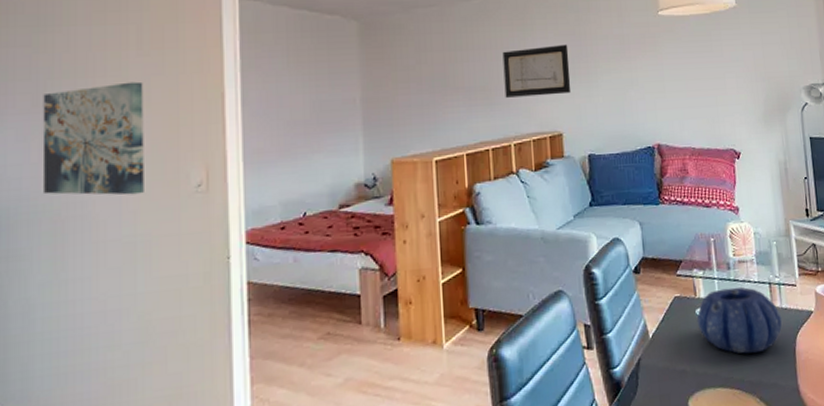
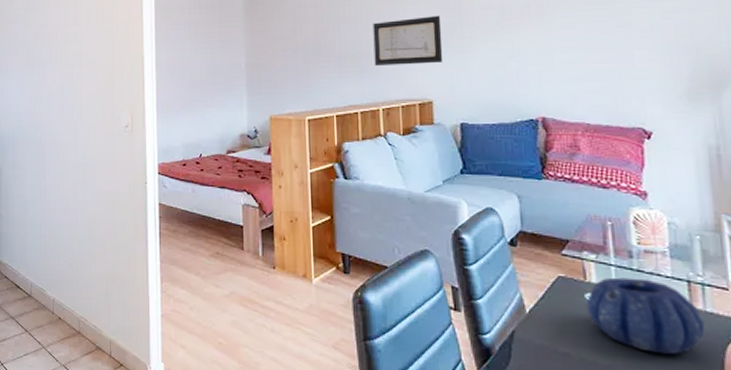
wall art: present [42,81,144,196] -> none [32,47,91,130]

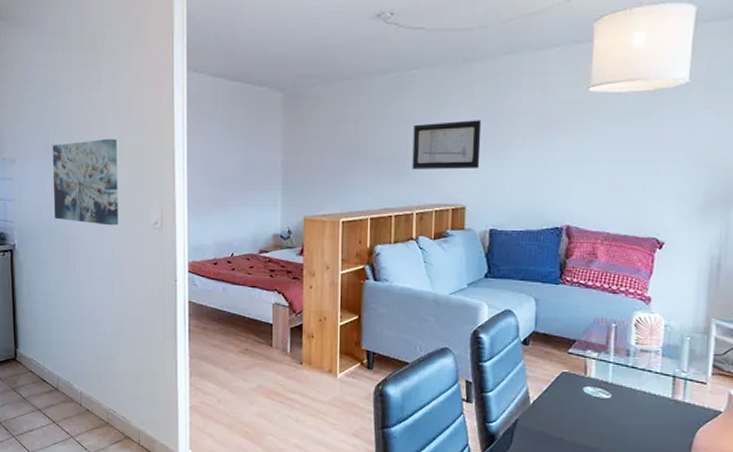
wall art: none [32,47,91,130] -> present [52,138,118,226]
decorative bowl: present [585,277,706,354] -> none [582,373,682,438]

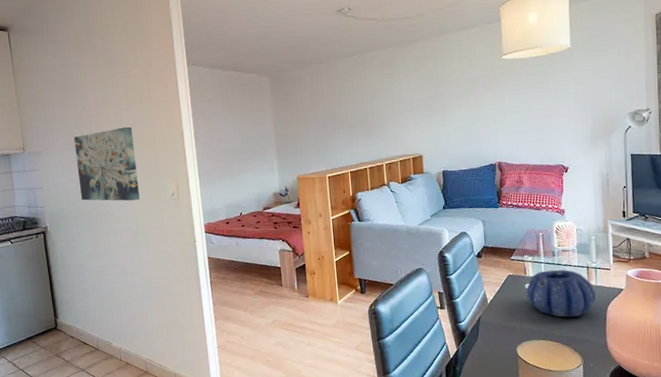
wall art: present [412,120,482,169] -> none [376,87,430,130]
decorative bowl: none [582,373,682,438] -> present [525,269,597,318]

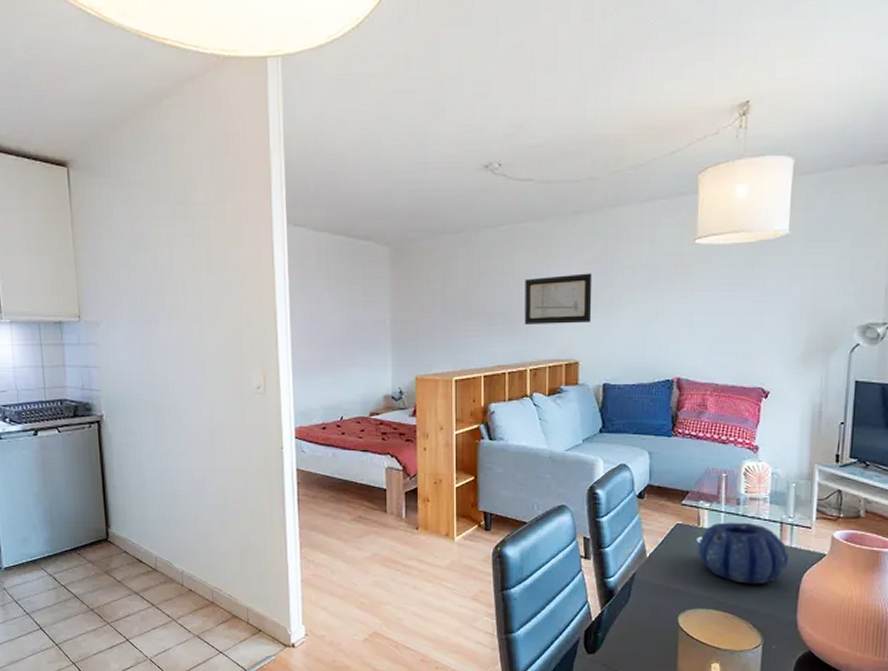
wall art: present [73,126,140,201] -> none [141,298,217,392]
wall art: none [376,87,430,130] -> present [524,273,593,324]

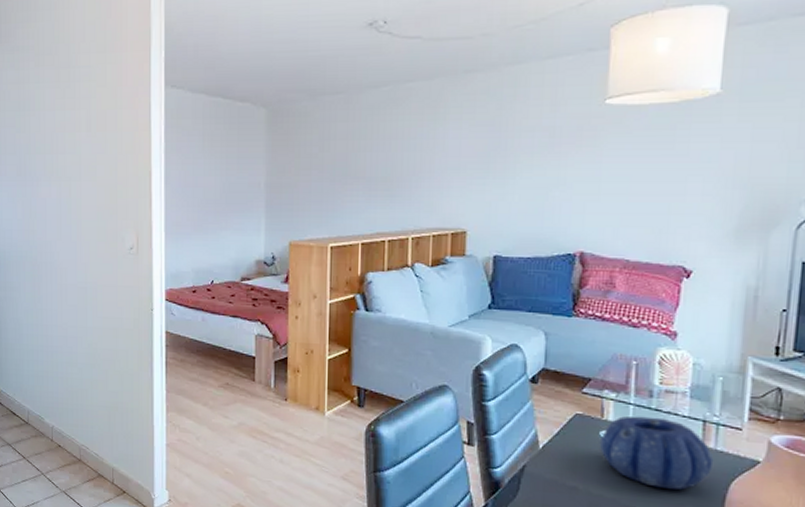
wall art: present [524,273,593,324] -> none [407,136,485,190]

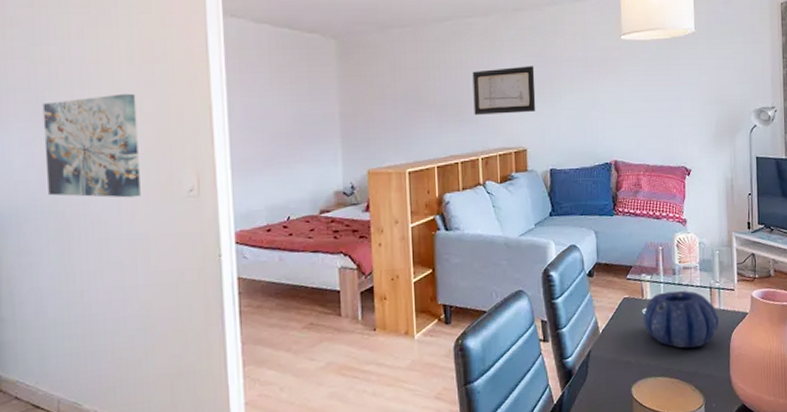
wall art: none [24,158,92,251] -> present [42,93,141,198]
wall art: none [407,136,485,190] -> present [472,66,536,115]

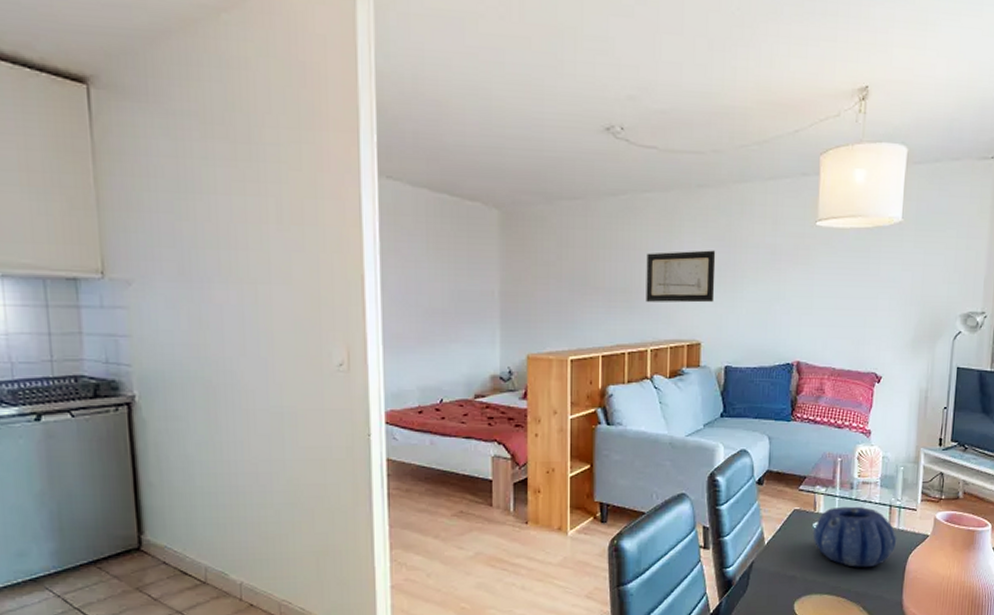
wall art: present [42,93,141,198] -> none [188,256,289,369]

